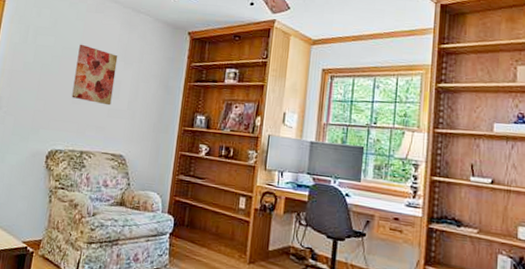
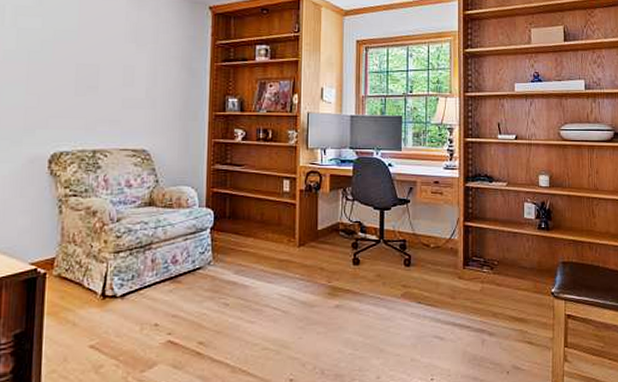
wall art: present [71,44,118,106] -> none [73,25,128,95]

